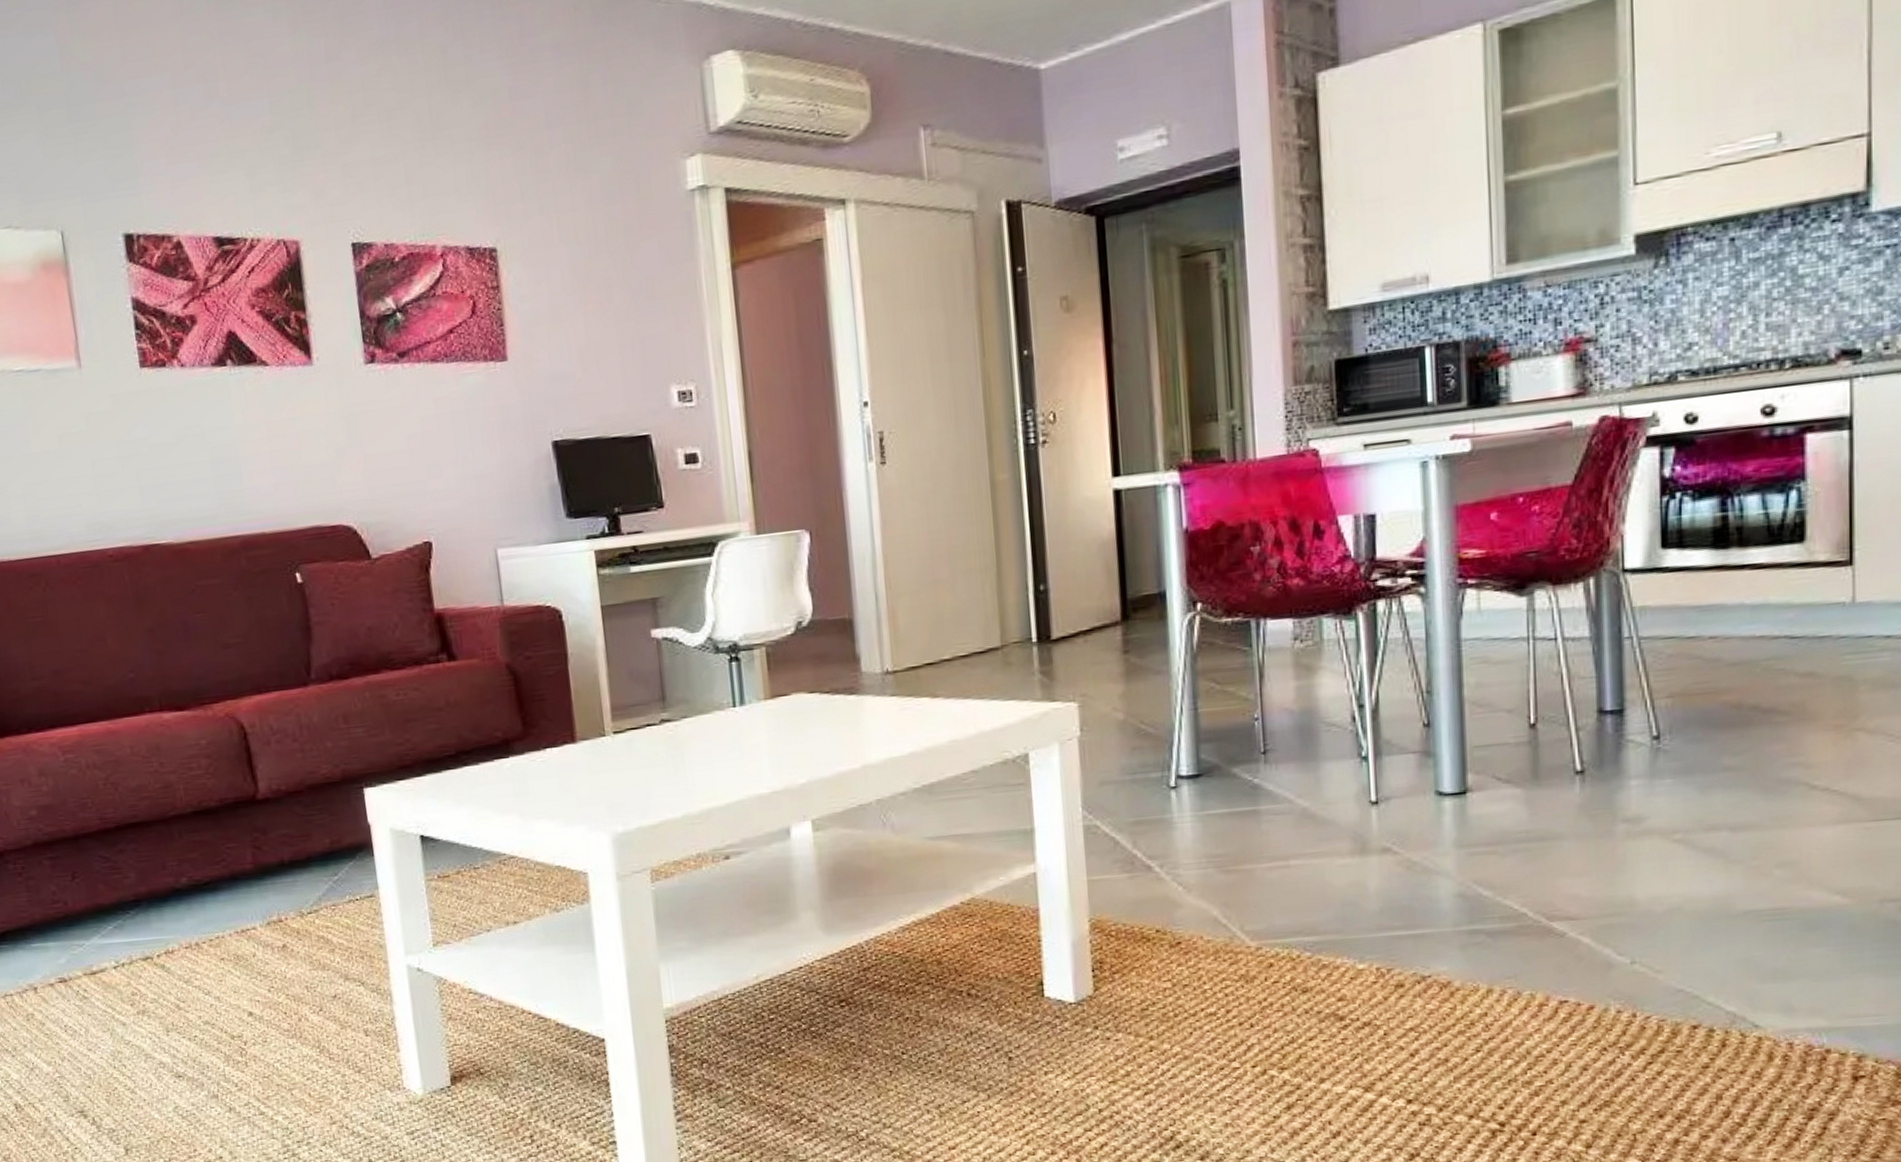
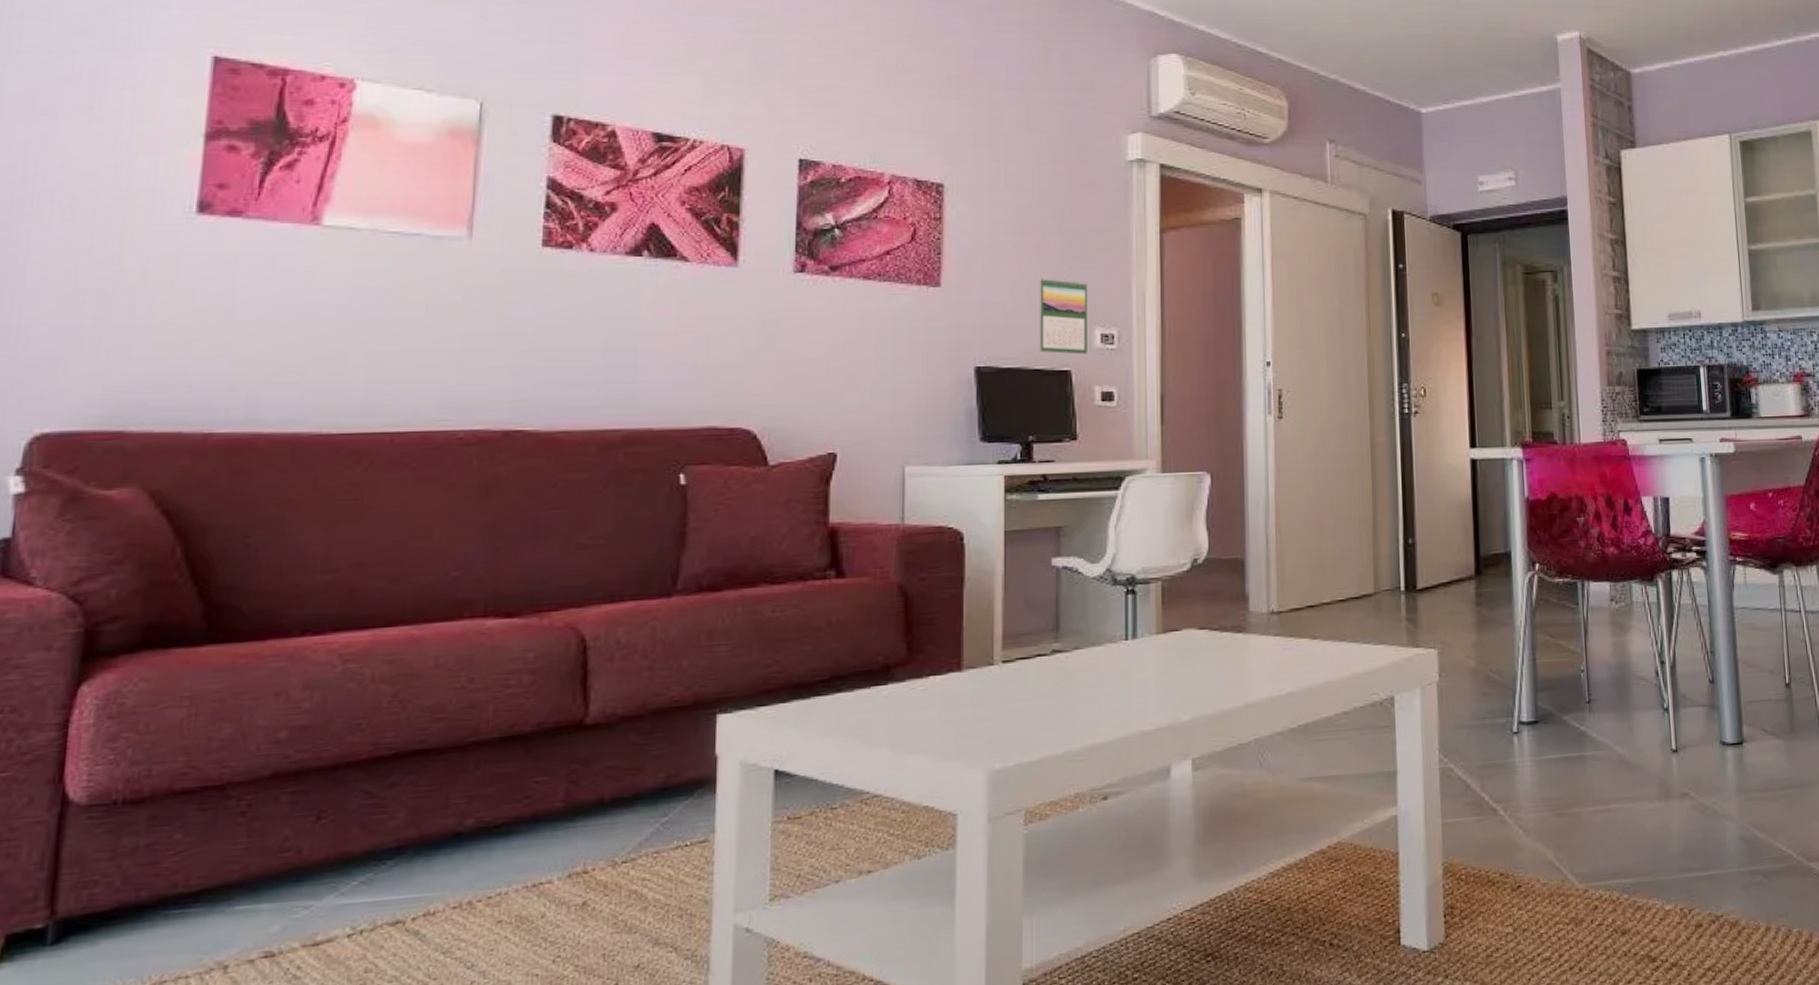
calendar: none [606,334,666,419] -> present [1039,278,1088,355]

